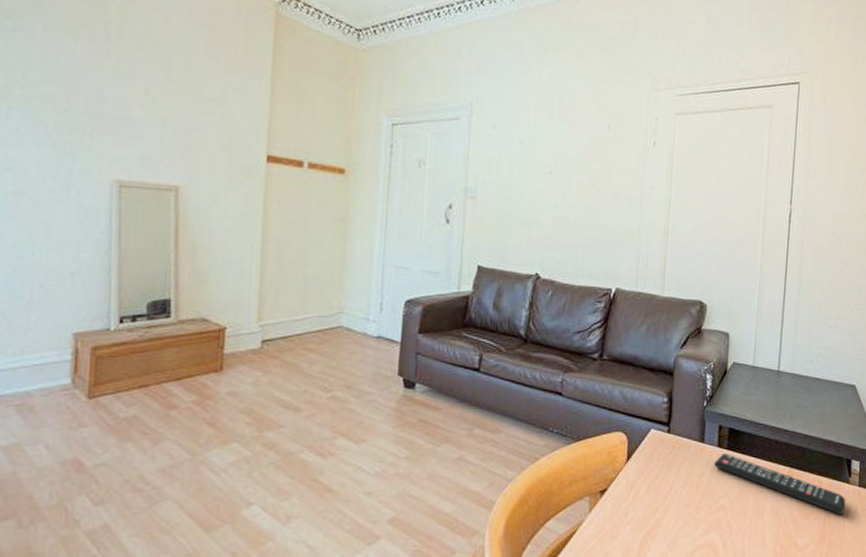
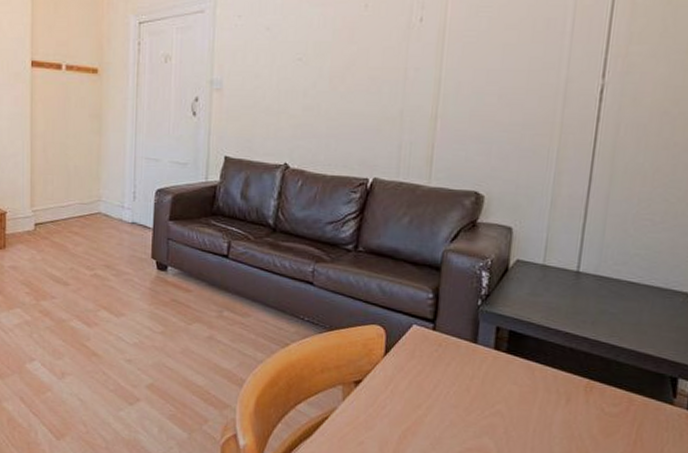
remote control: present [714,454,846,516] -> none [489,357,668,440]

